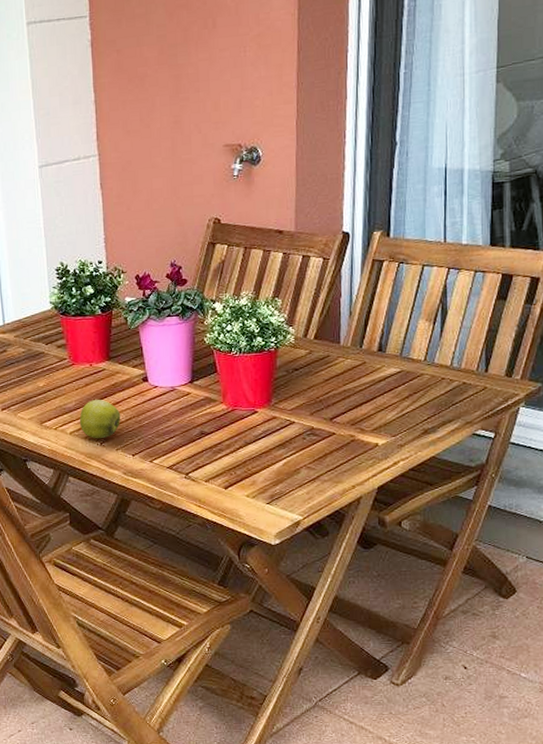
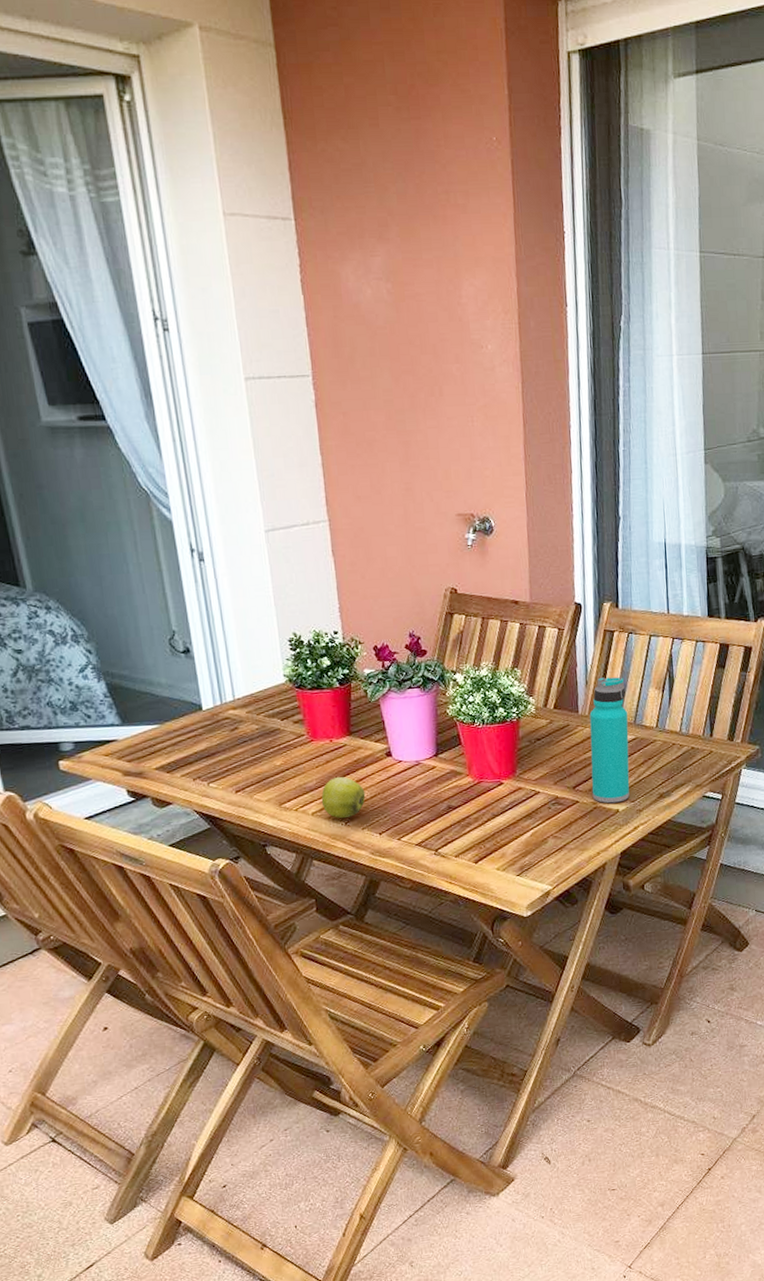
water bottle: none [350,307,394,437] -> present [589,677,630,804]

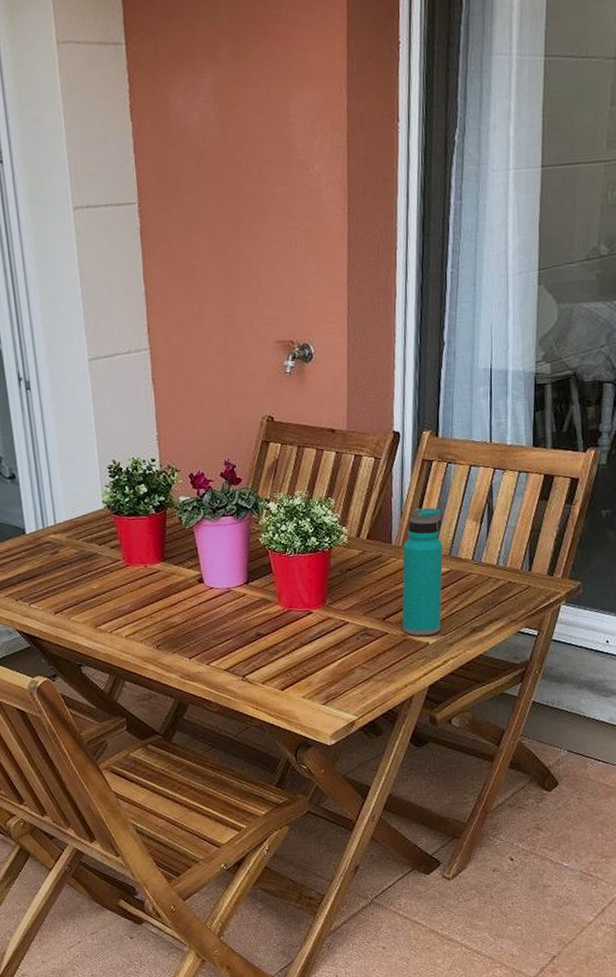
apple: present [321,776,366,819] -> none [134,601,177,642]

